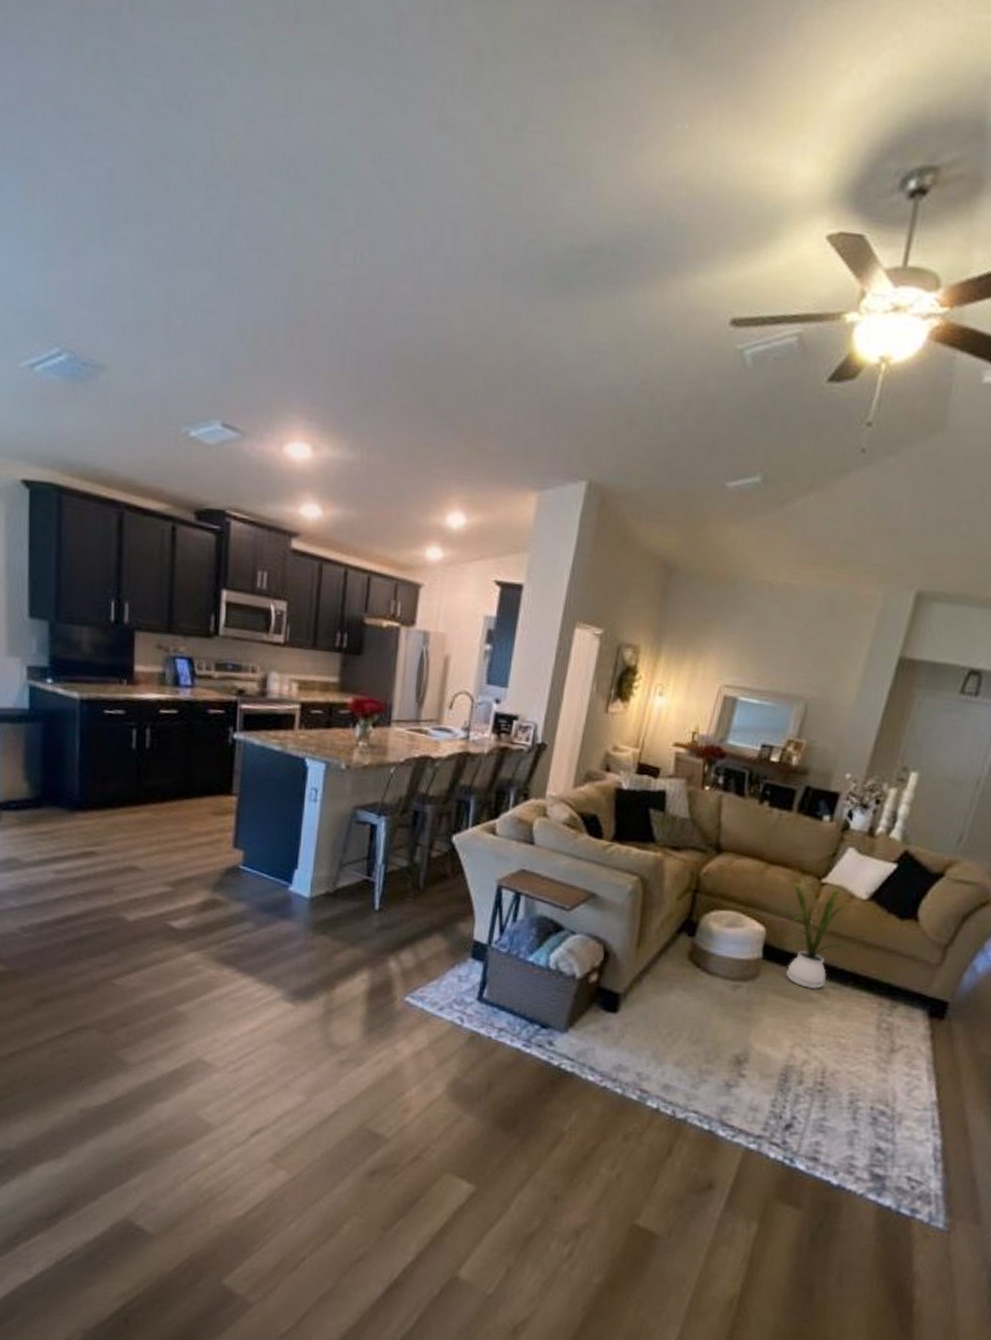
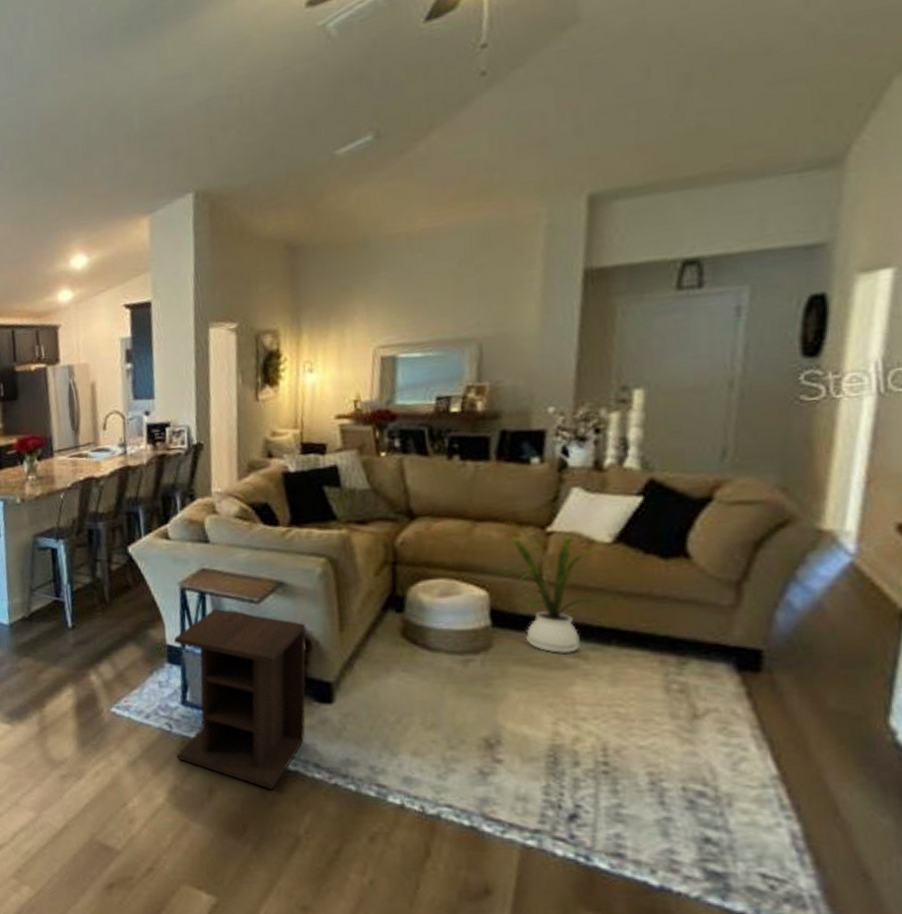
nightstand: none [462,910,607,1088] -> present [173,608,306,789]

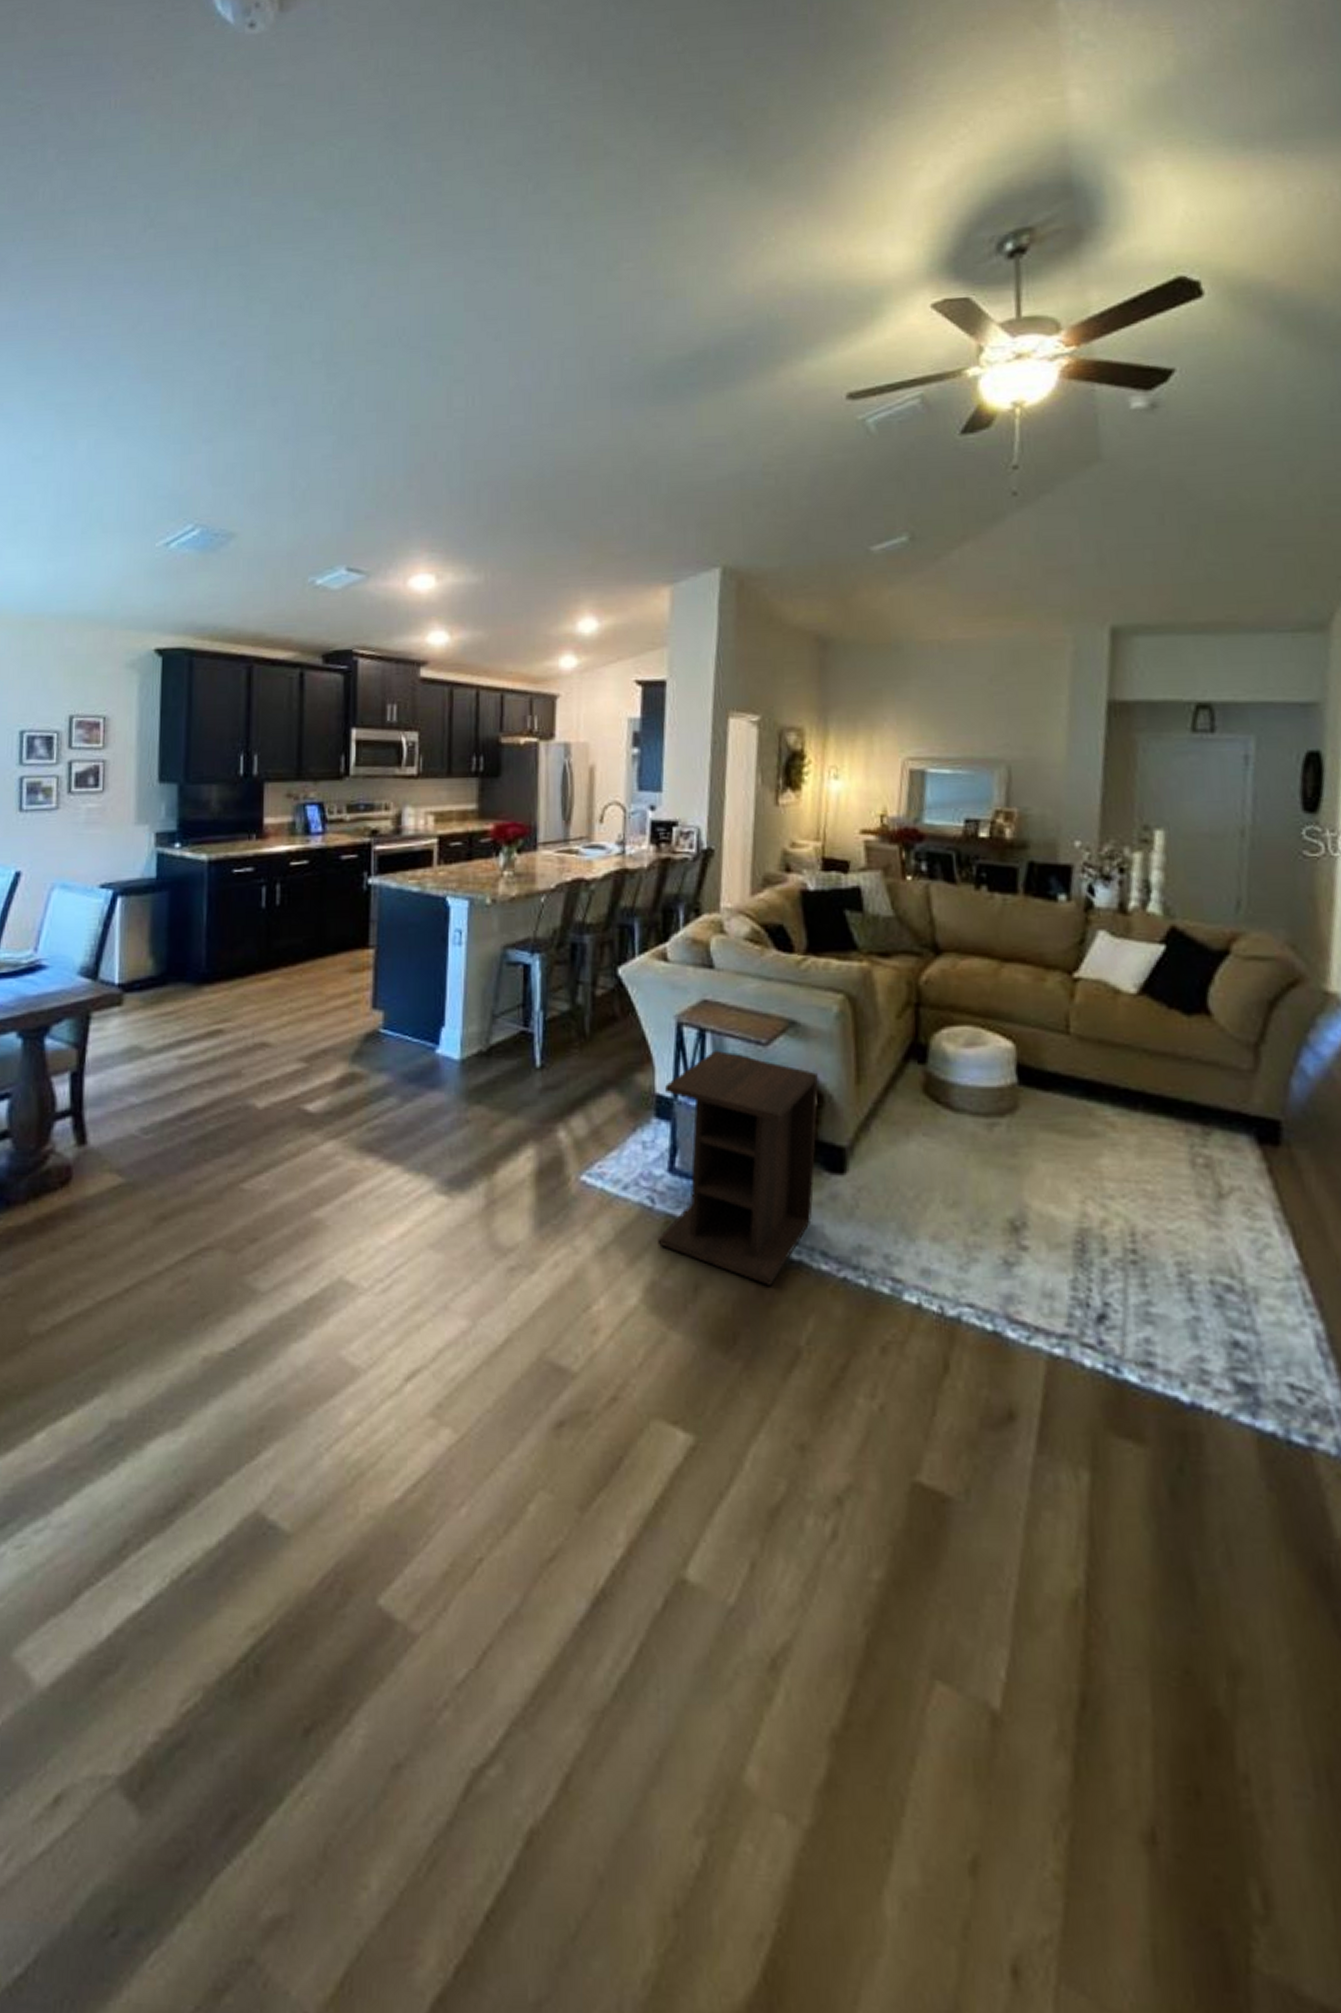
house plant: present [504,520,602,653] -> none [1031,962,1128,1118]

